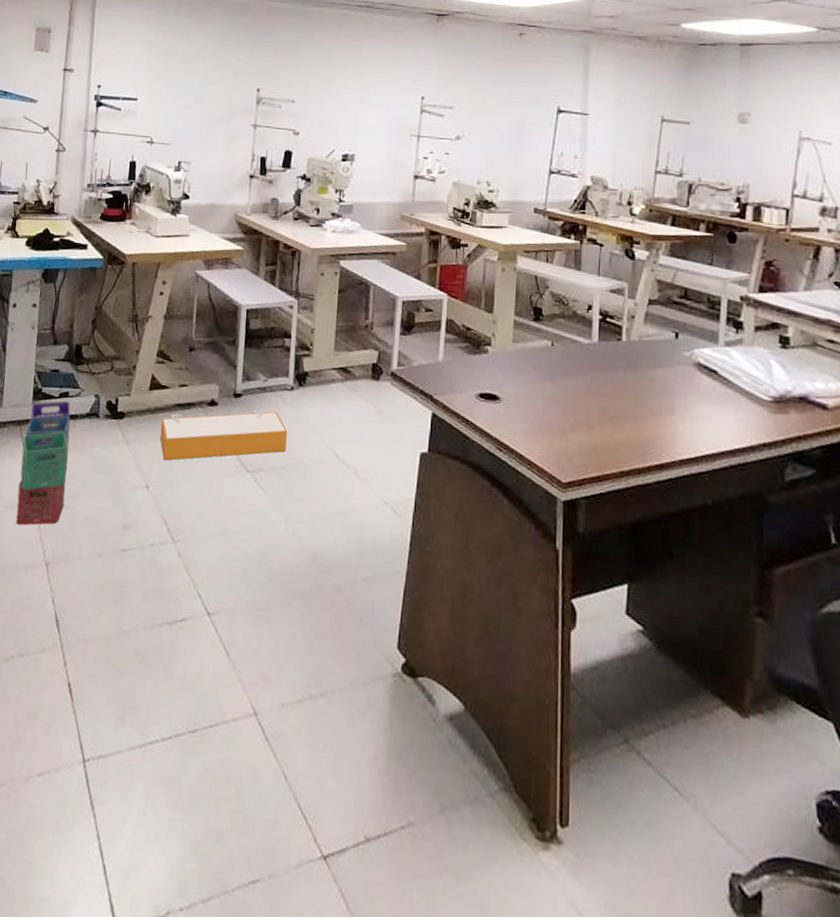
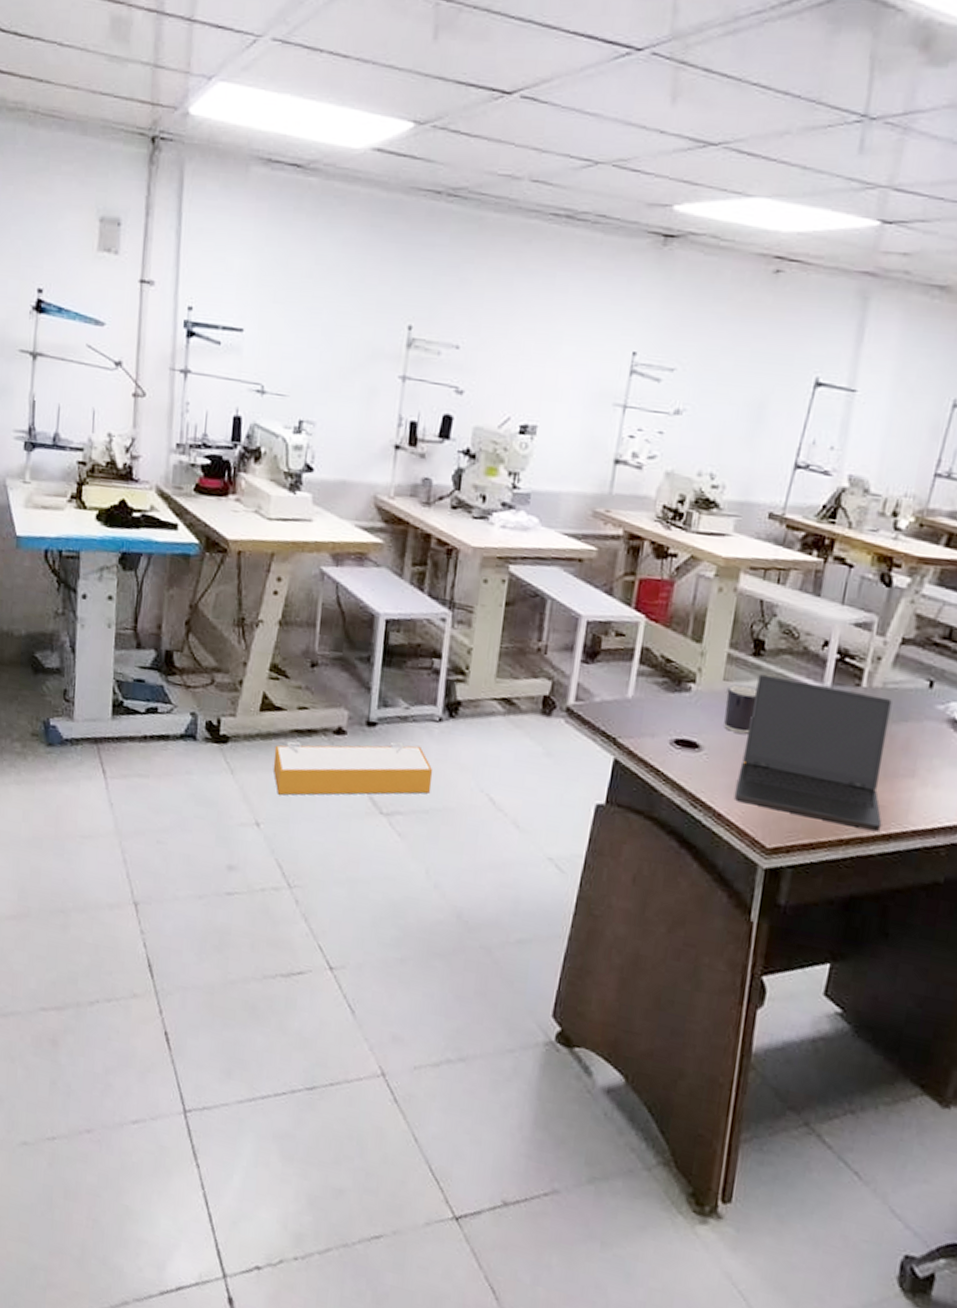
plastic crate: present [16,400,71,525] -> none [96,717,161,860]
mug: none [516,345,541,385] -> present [724,684,758,734]
laptop: none [532,335,654,463] -> present [735,674,892,832]

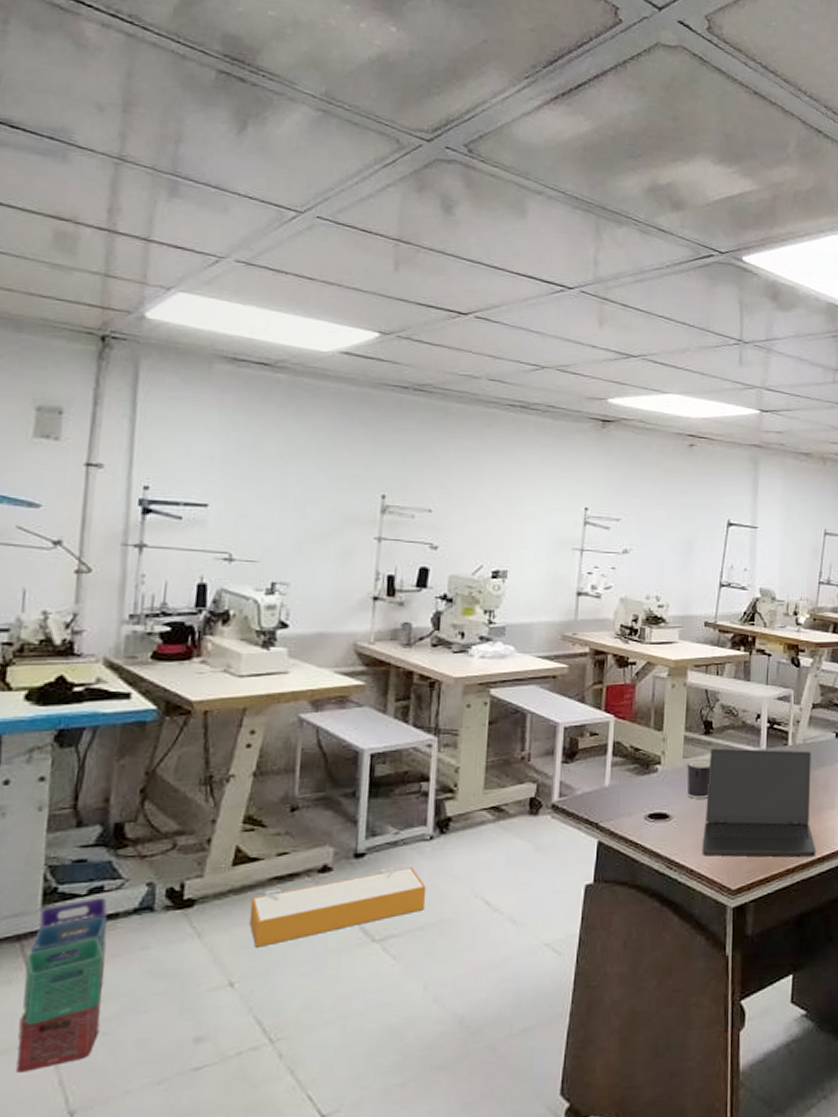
plastic crate: none [96,717,161,860] -> present [16,897,108,1073]

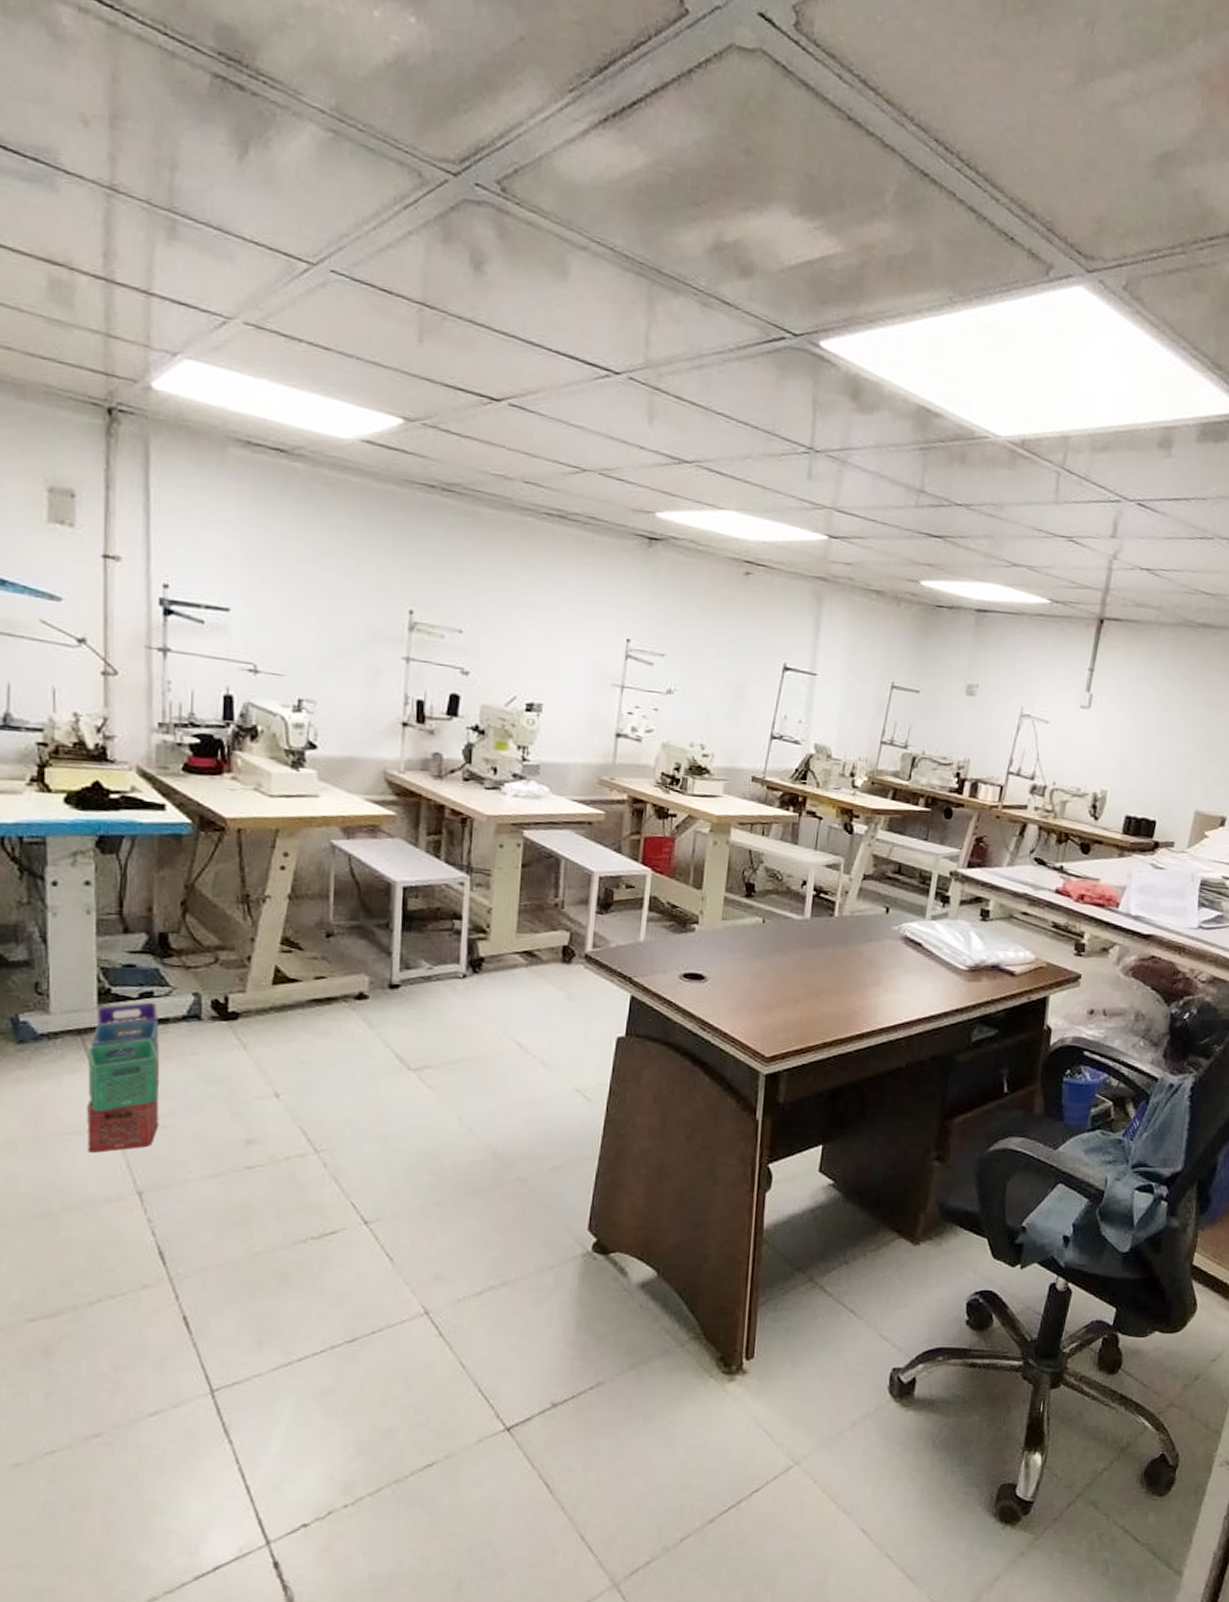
storage bin: present [249,867,427,947] -> none [290,1001,460,1064]
mug: present [686,760,711,799] -> none [724,922,752,963]
laptop: present [703,748,816,858] -> none [738,912,859,1033]

